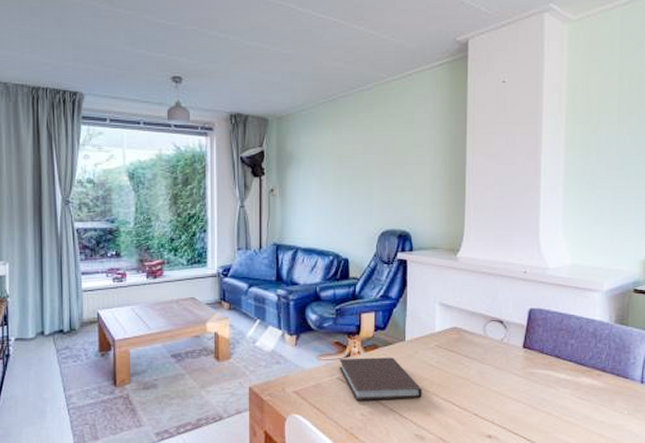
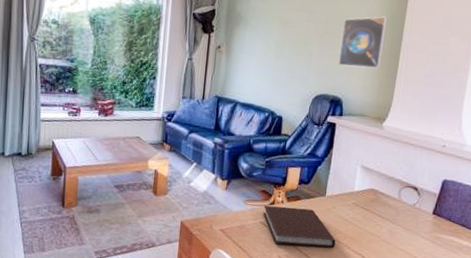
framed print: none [402,141,448,197] -> present [338,16,388,68]

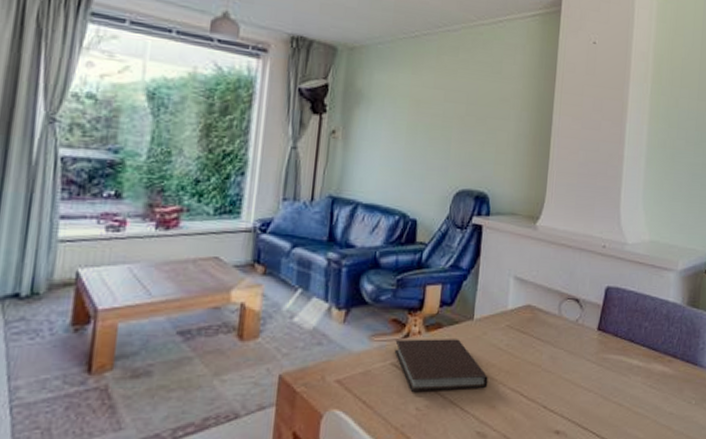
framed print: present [338,16,388,68] -> none [483,97,536,157]

